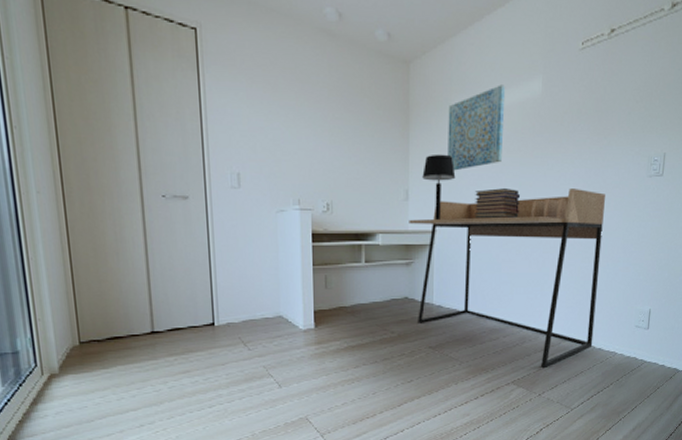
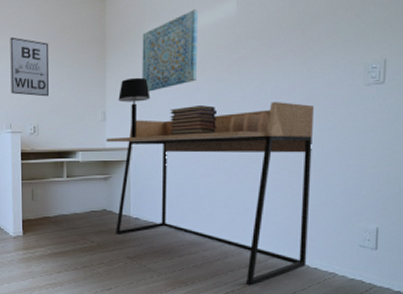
wall art: none [297,94,345,169] -> present [10,37,50,97]

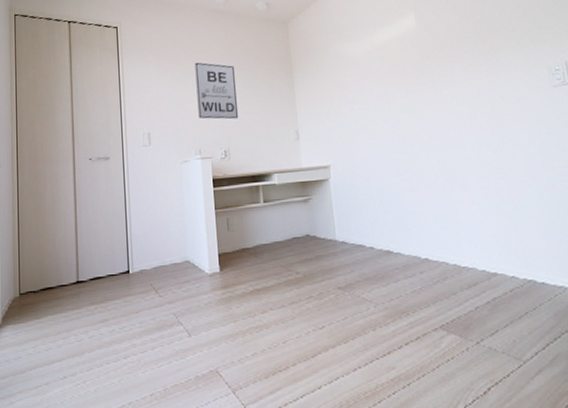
desk: present [106,102,313,285] -> none [302,108,533,309]
table lamp: present [118,77,150,137] -> none [310,93,343,155]
wall art: present [142,9,199,92] -> none [327,26,387,108]
book stack: present [170,105,216,135] -> none [364,117,414,150]

